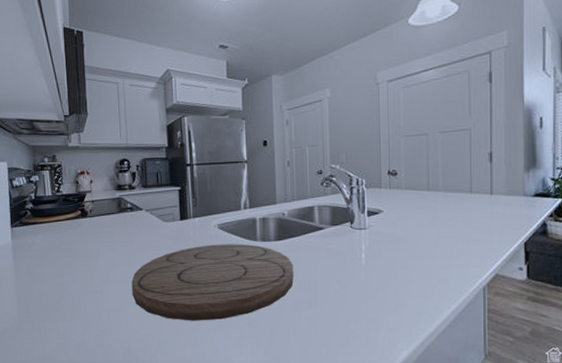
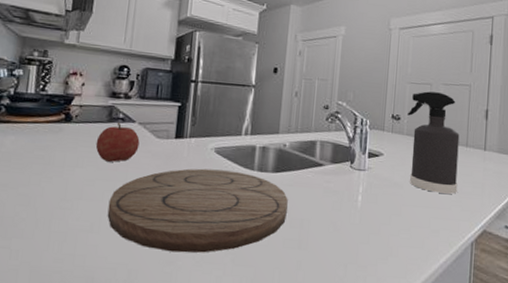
fruit: none [111,212,149,248] -> present [95,123,140,162]
spray bottle: none [404,141,464,242] -> present [407,91,460,194]

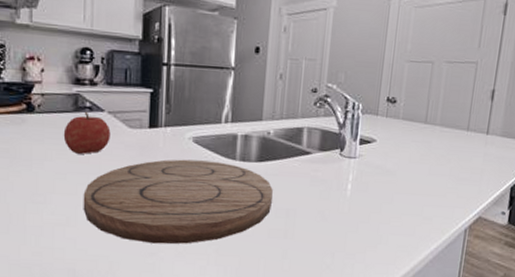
spray bottle: present [407,91,460,194] -> none [403,70,461,181]

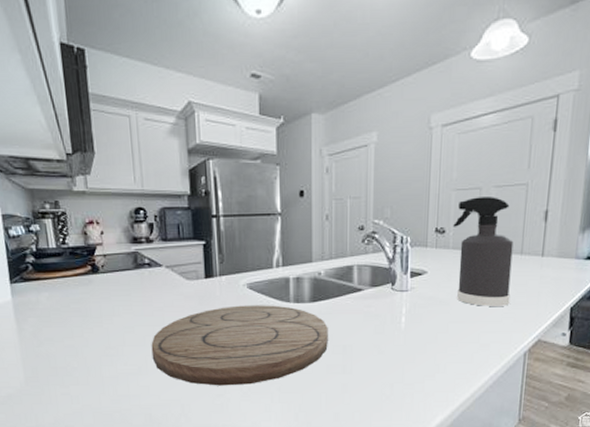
fruit: present [63,112,111,154] -> none [127,269,171,308]
spray bottle: none [403,70,461,181] -> present [453,197,514,306]

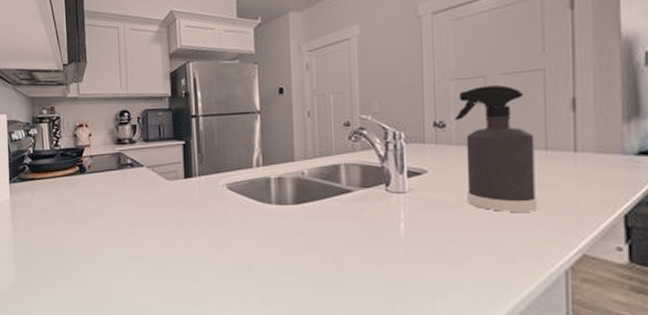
cutting board: present [151,305,328,386] -> none [131,207,315,294]

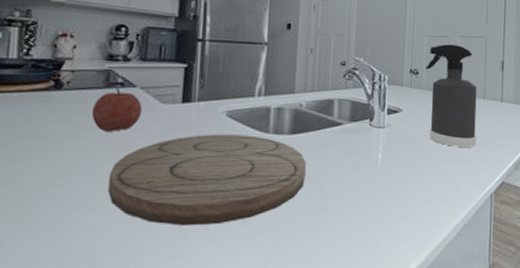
fruit: none [110,169,151,208] -> present [91,88,142,132]
cutting board: none [131,207,315,294] -> present [108,134,306,226]

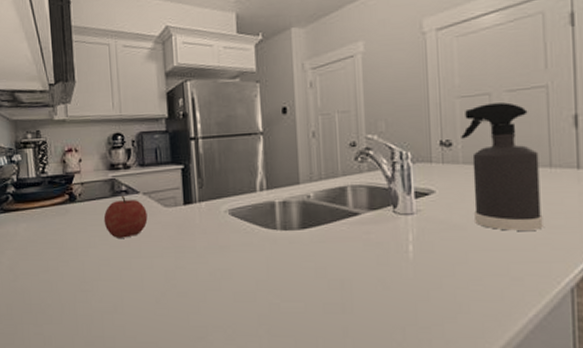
cutting board: present [108,134,306,226] -> none [127,233,323,327]

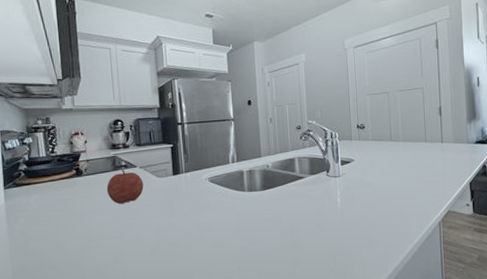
spray bottle: present [461,102,543,231] -> none [370,98,422,186]

